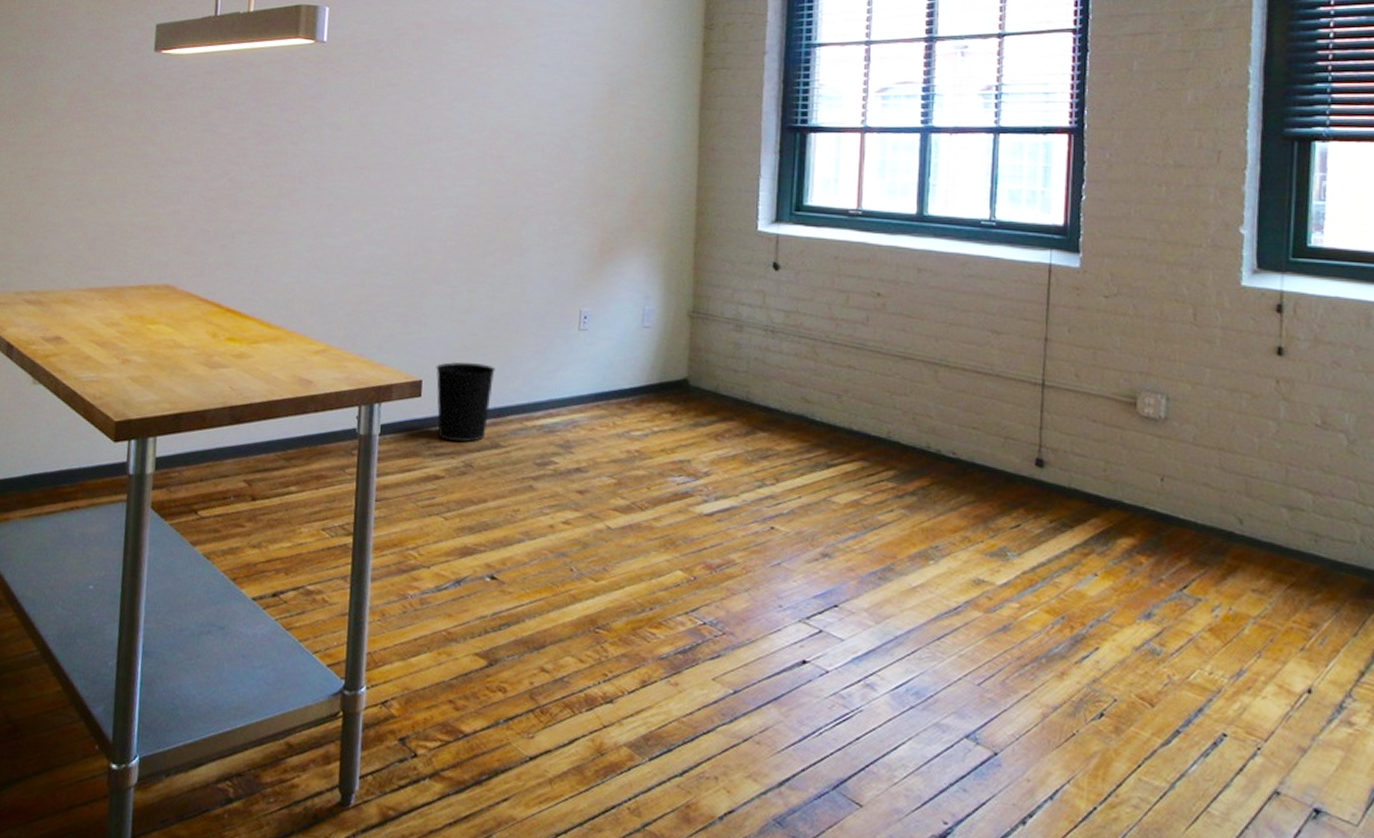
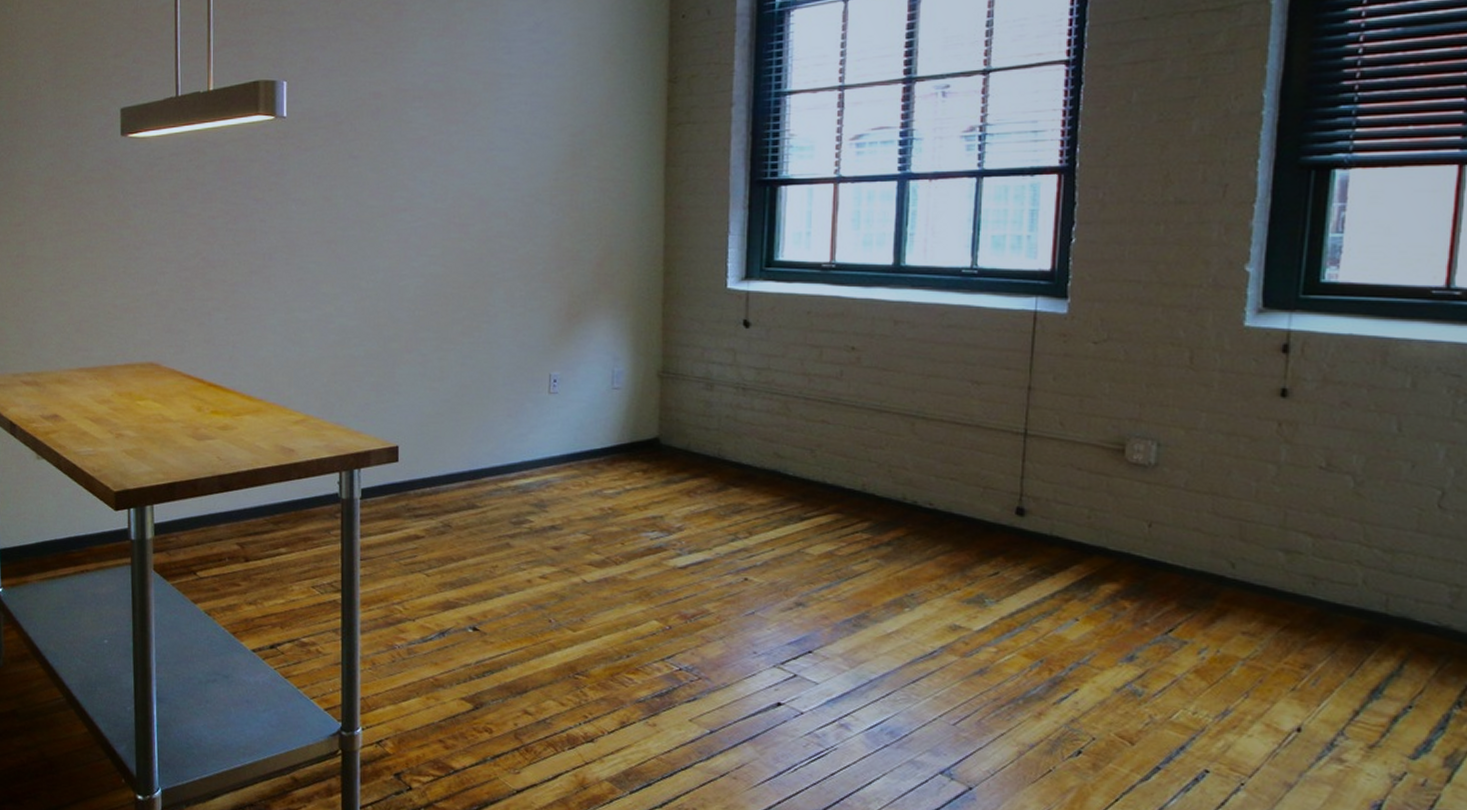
wastebasket: present [435,362,496,443] -> none [411,428,469,504]

